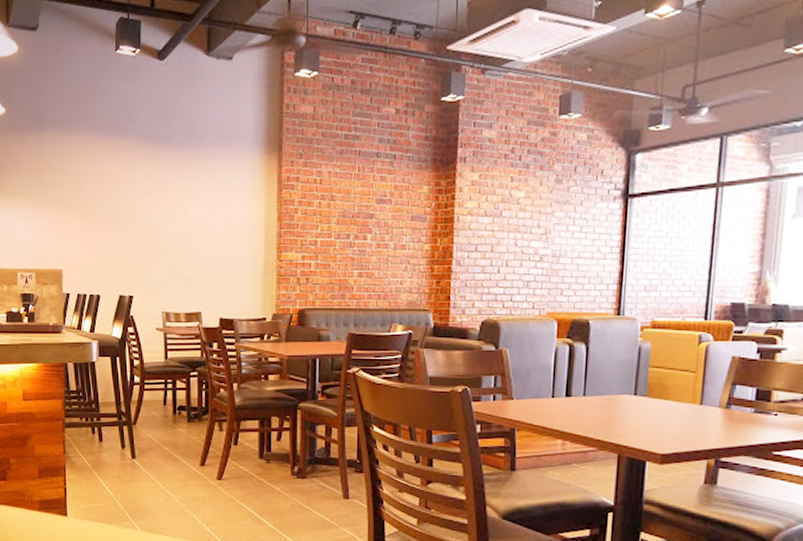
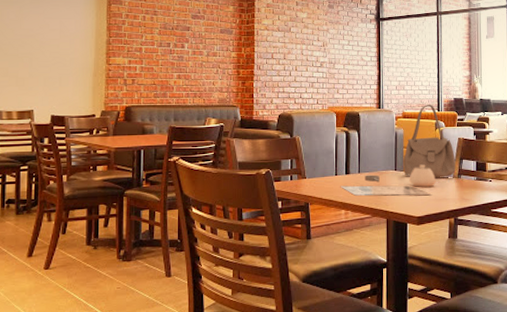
newspaper: none [557,399,685,429] -> present [340,174,432,196]
handbag: none [646,310,725,408] -> present [403,104,456,178]
sugar bowl: none [653,389,693,418] -> present [409,164,436,187]

